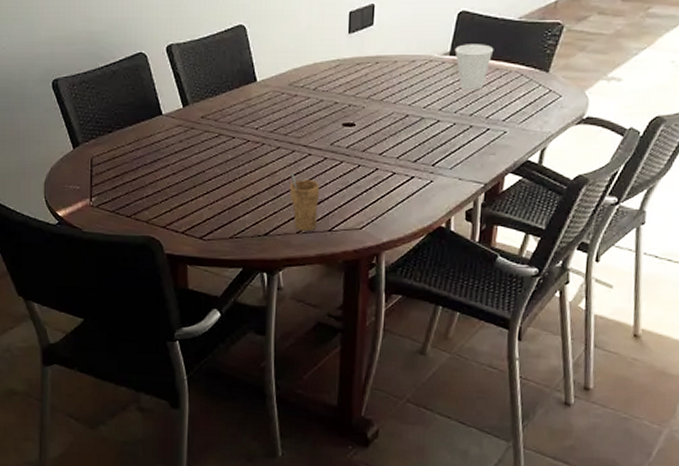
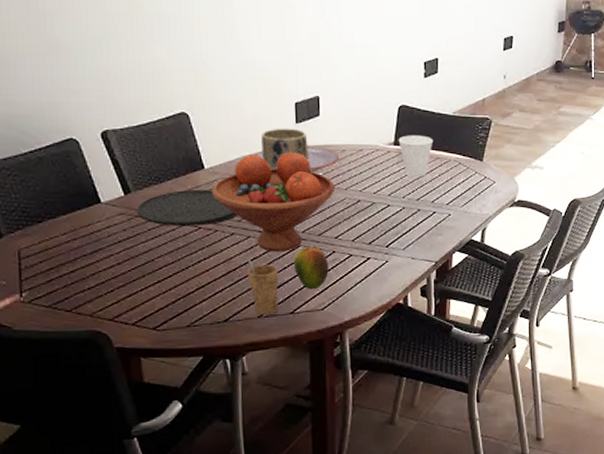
plate: none [193,103,284,139] -> present [137,190,237,226]
fruit bowl: none [262,64,384,167] -> present [212,152,336,252]
plate: none [306,58,391,85] -> present [255,146,340,172]
plant pot: none [313,38,360,83] -> present [261,128,309,170]
fruit: none [336,162,371,207] -> present [294,246,329,289]

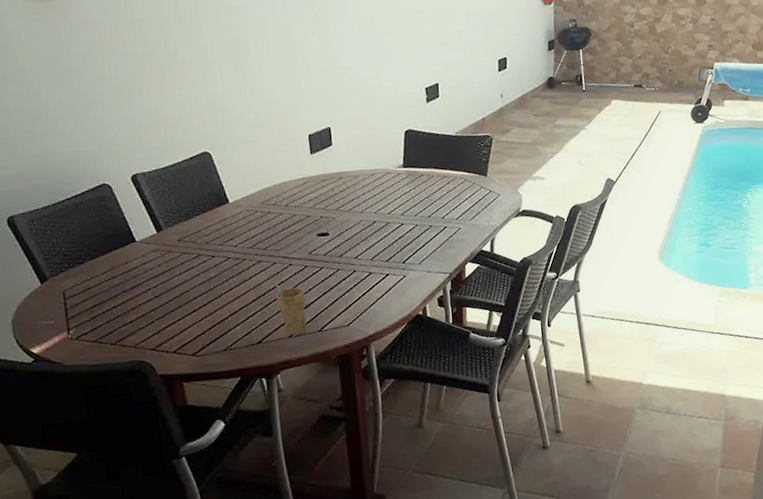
plate: present [137,190,237,226] -> none [169,222,263,259]
fruit bowl: present [212,152,336,252] -> none [237,181,352,276]
plate: present [255,146,340,172] -> none [275,174,354,198]
plant pot: present [261,128,309,170] -> none [279,158,325,200]
fruit: present [294,246,329,289] -> none [318,267,352,307]
cup: present [398,135,434,178] -> none [406,156,440,197]

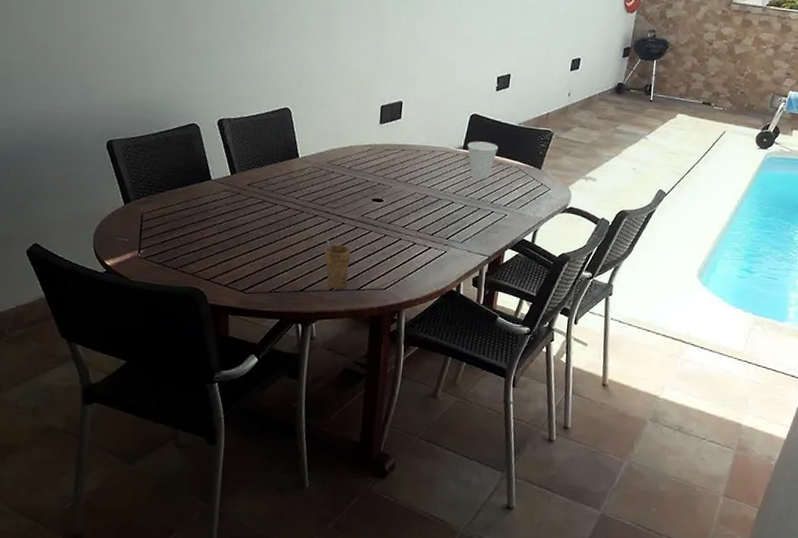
cup: none [406,156,440,197] -> present [467,141,499,180]

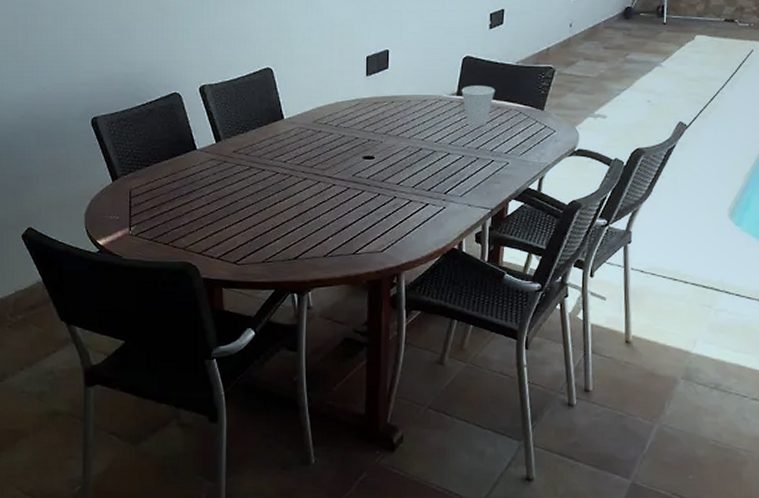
cup: present [324,238,351,289] -> none [316,201,343,254]

